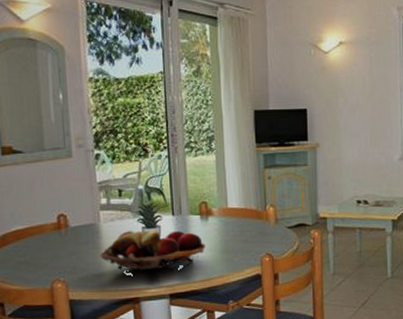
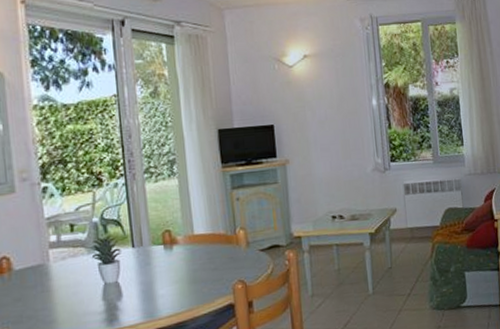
fruit basket: present [100,230,206,273] -> none [50,263,171,314]

